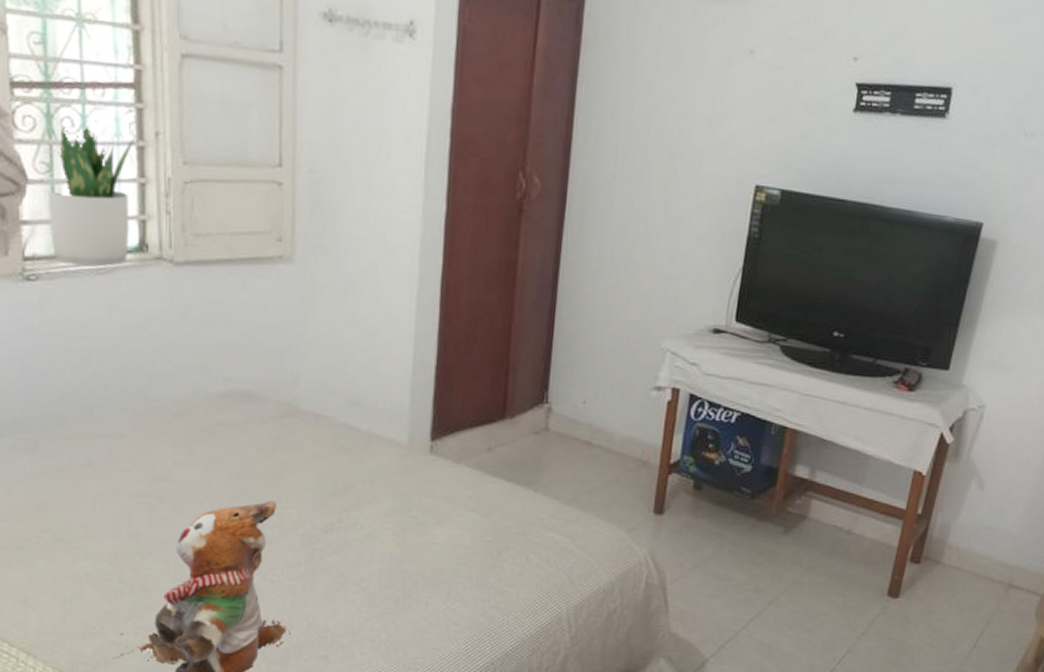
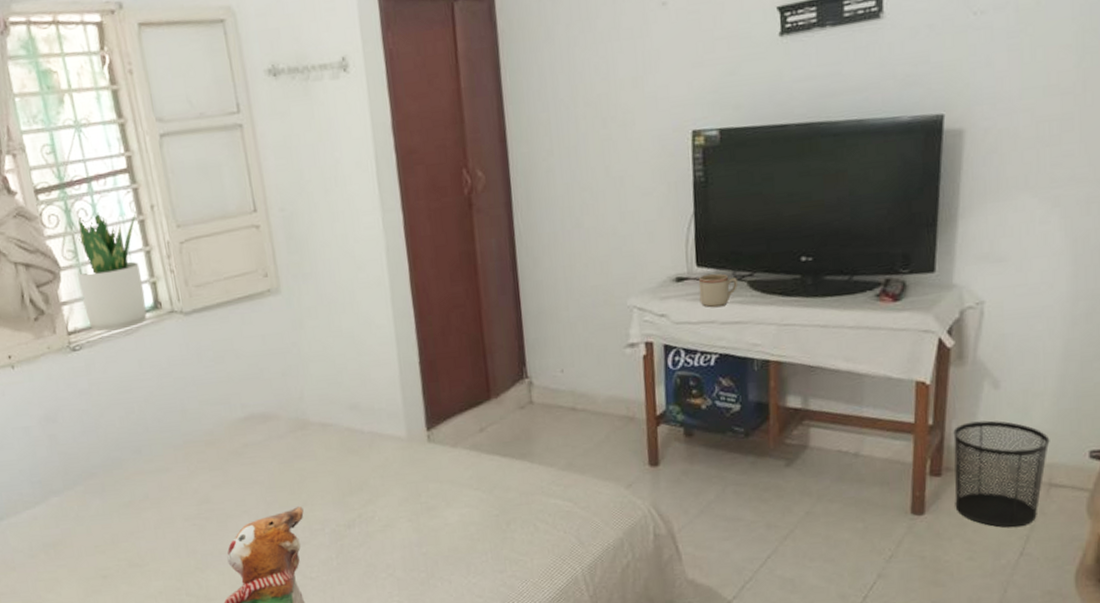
mug: none [732,330,771,366] -> present [698,273,738,308]
waste bin: none [926,517,1017,620] -> present [953,420,1050,528]

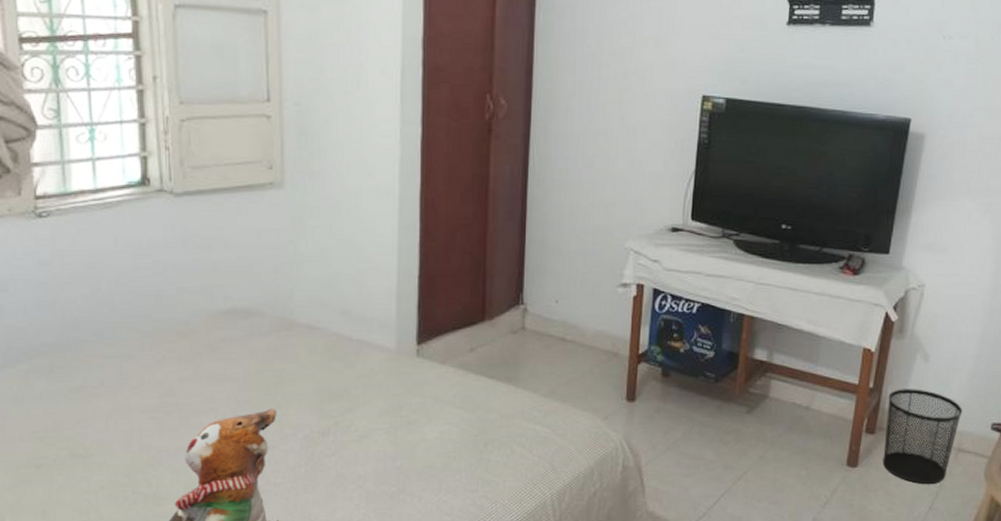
planter: present [77,212,147,332] -> none [57,74,135,202]
mug: present [698,273,738,308] -> none [690,228,725,260]

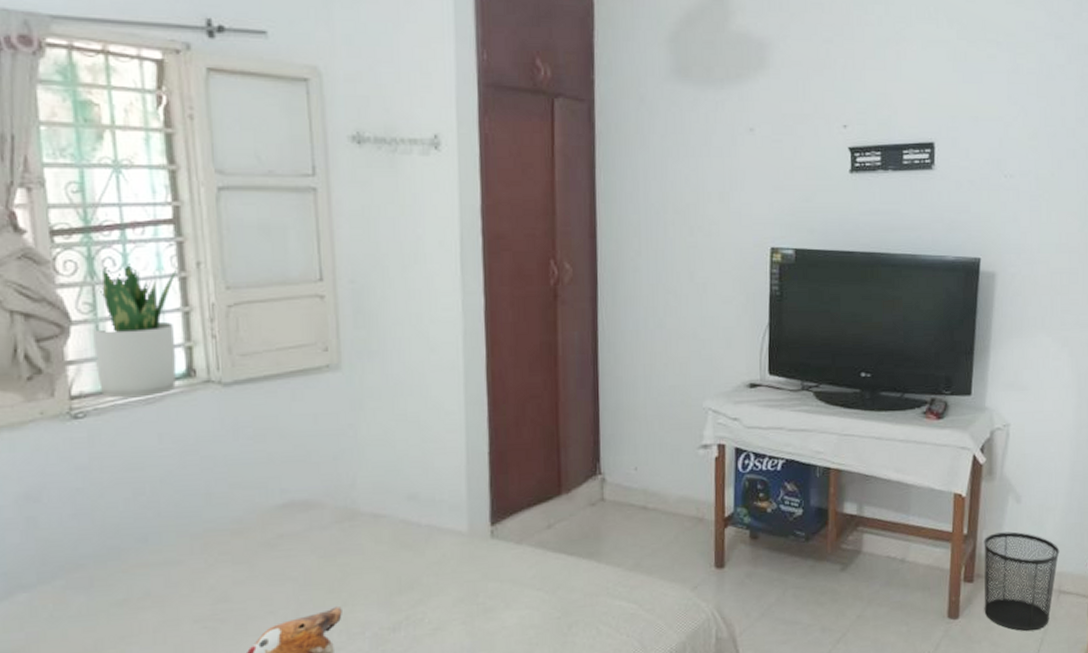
planter: none [57,74,135,202] -> present [93,263,178,399]

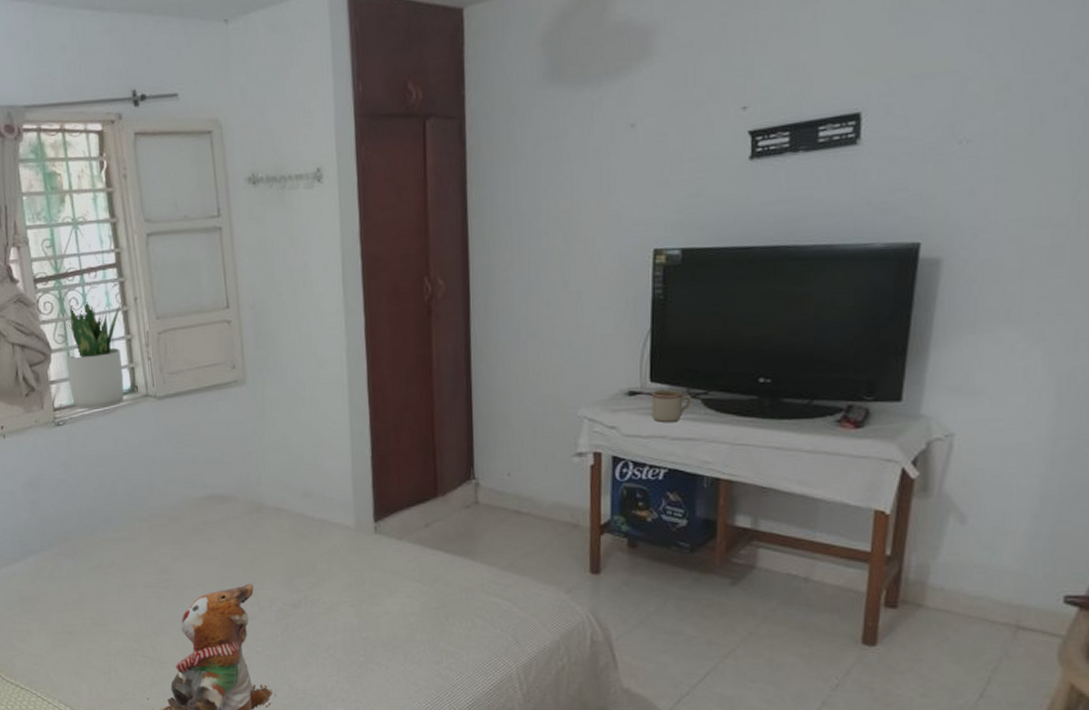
mug: none [769,382,805,415] -> present [651,389,691,423]
waste bin: present [984,531,1060,631] -> none [910,555,1020,667]

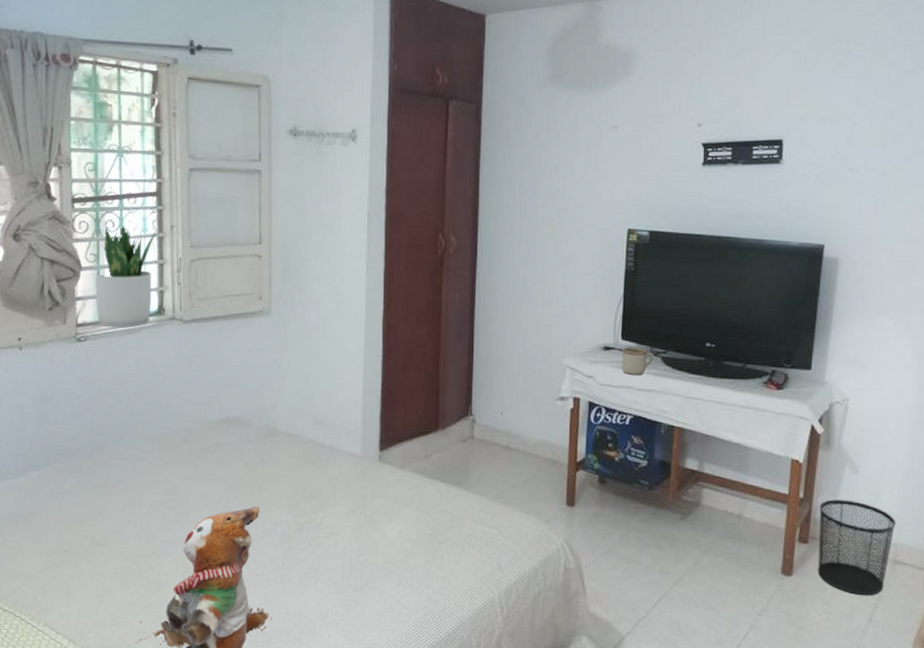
waste bin: none [910,555,1020,667] -> present [818,499,896,595]

